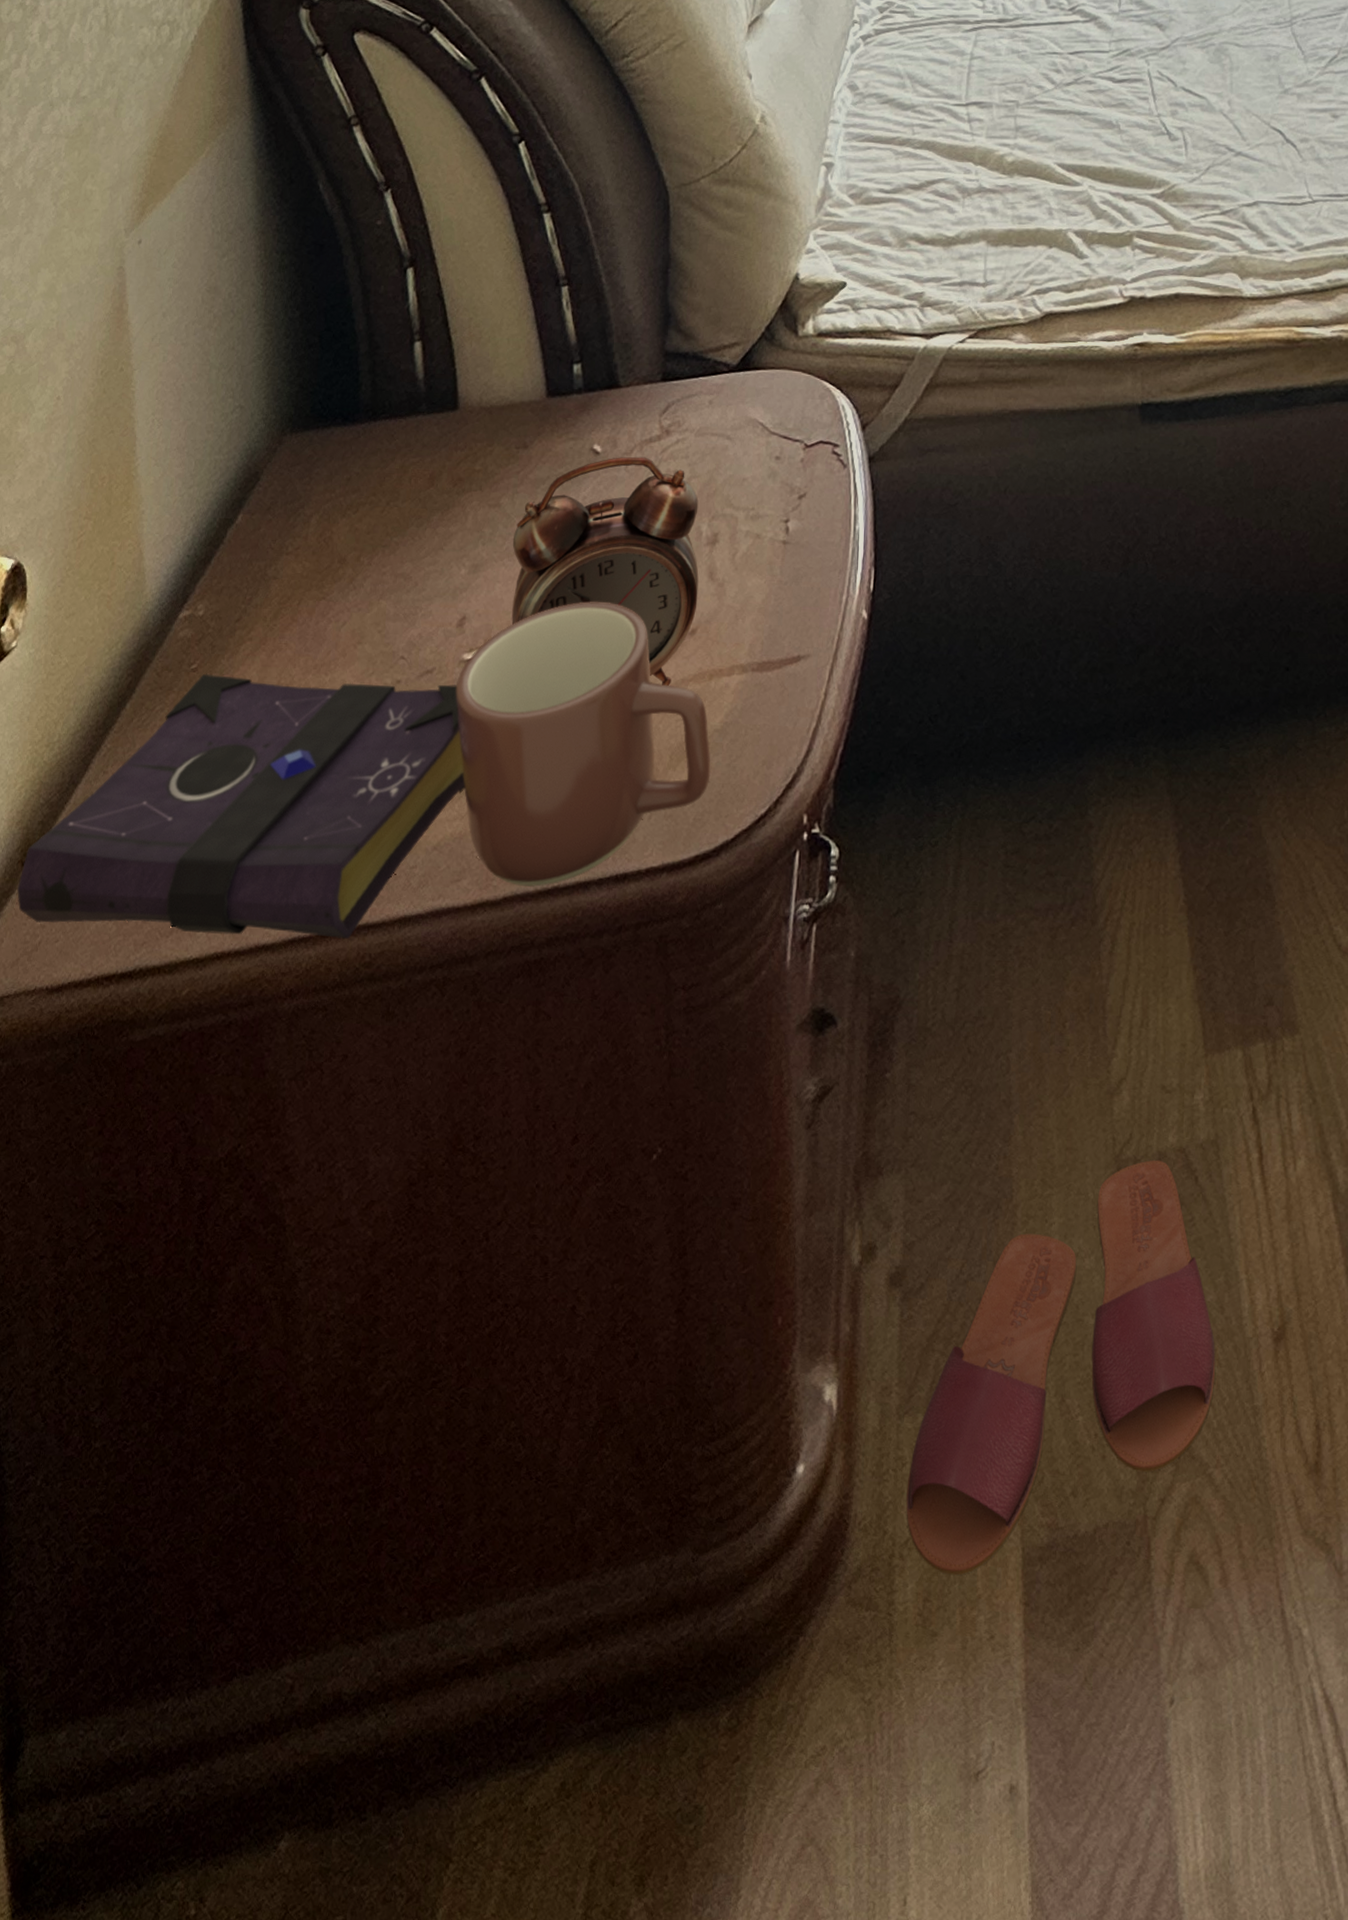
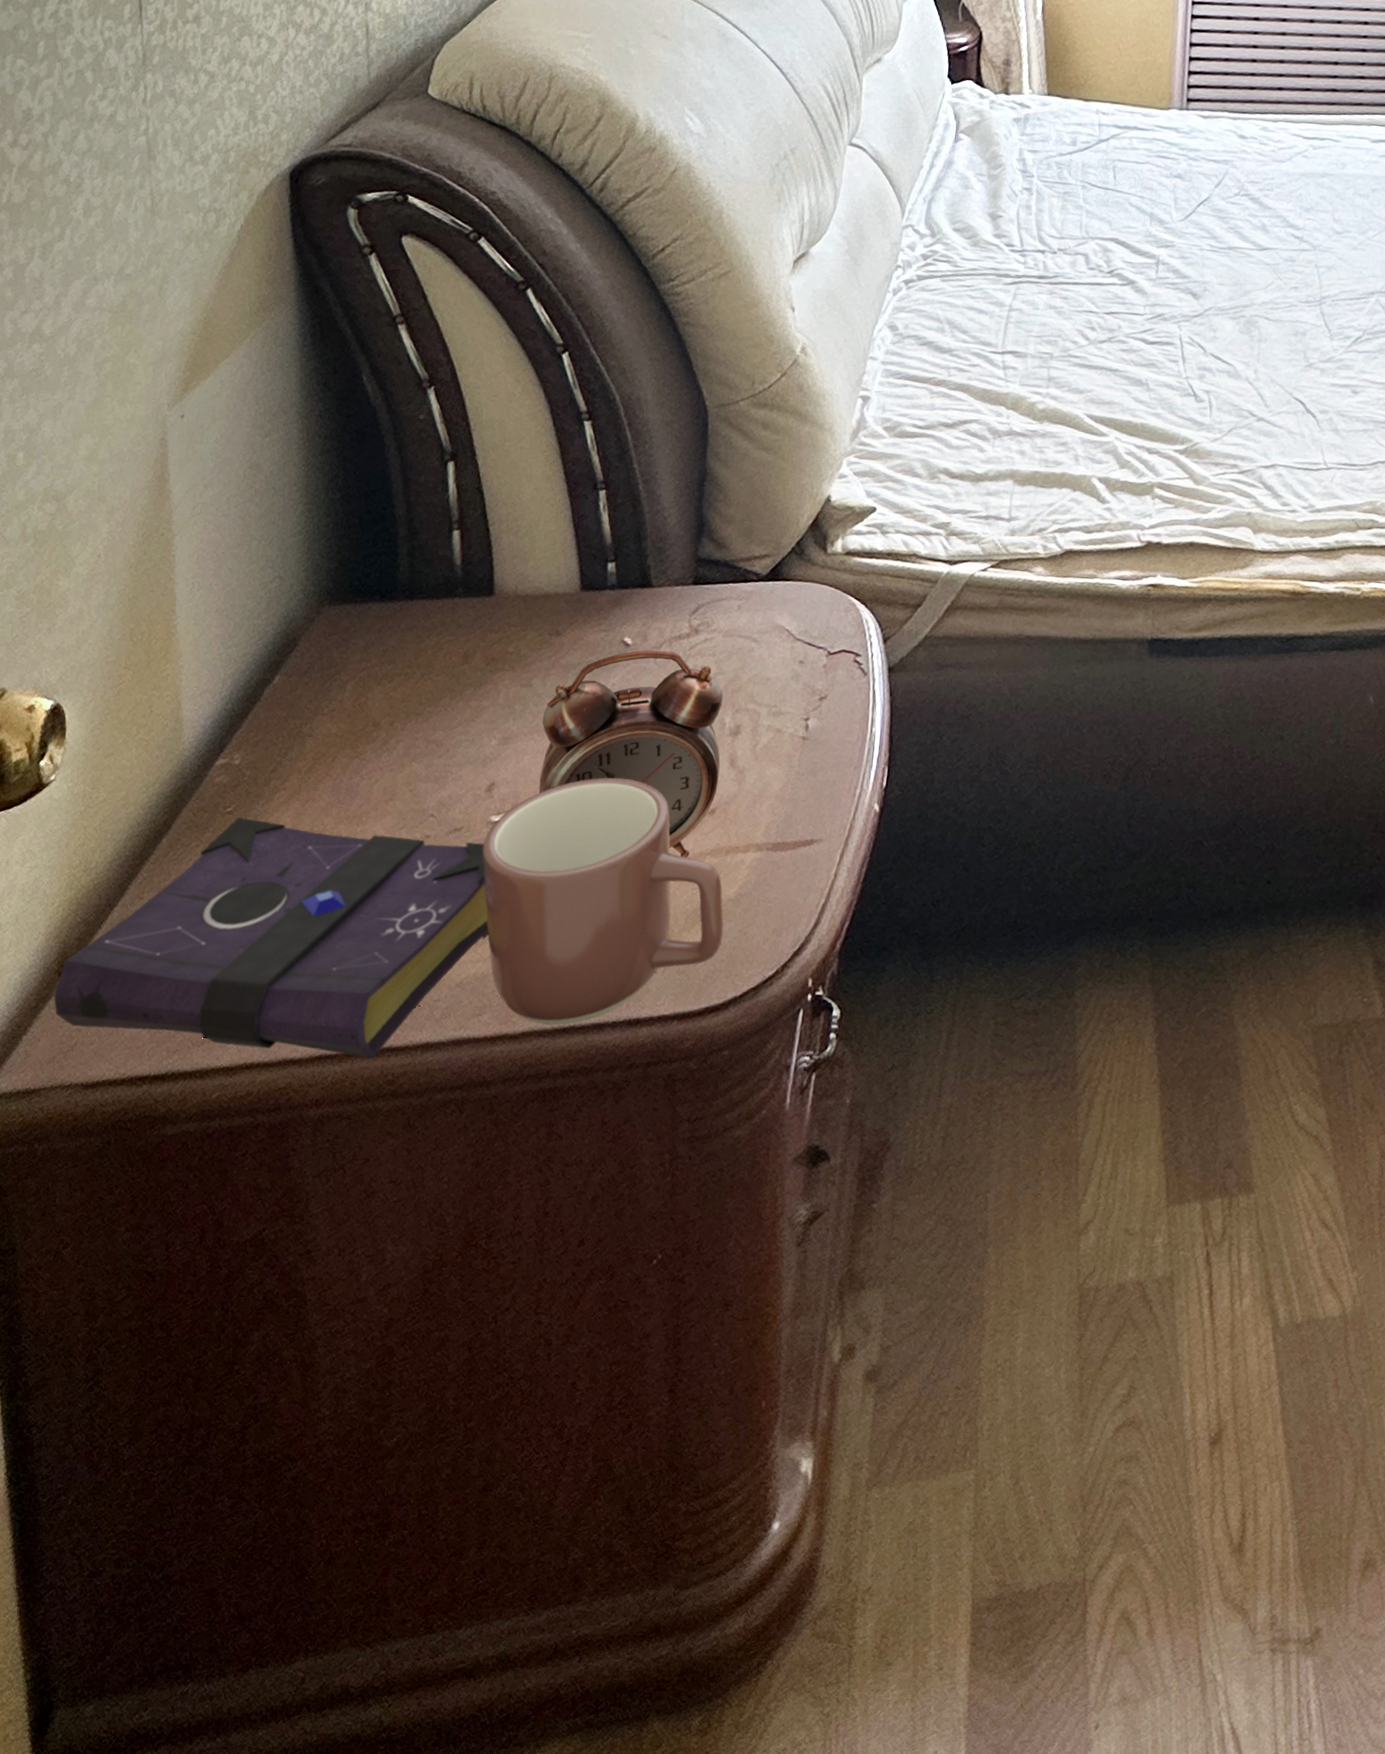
slippers: present [906,1159,1216,1576] -> none [869,1290,1157,1618]

